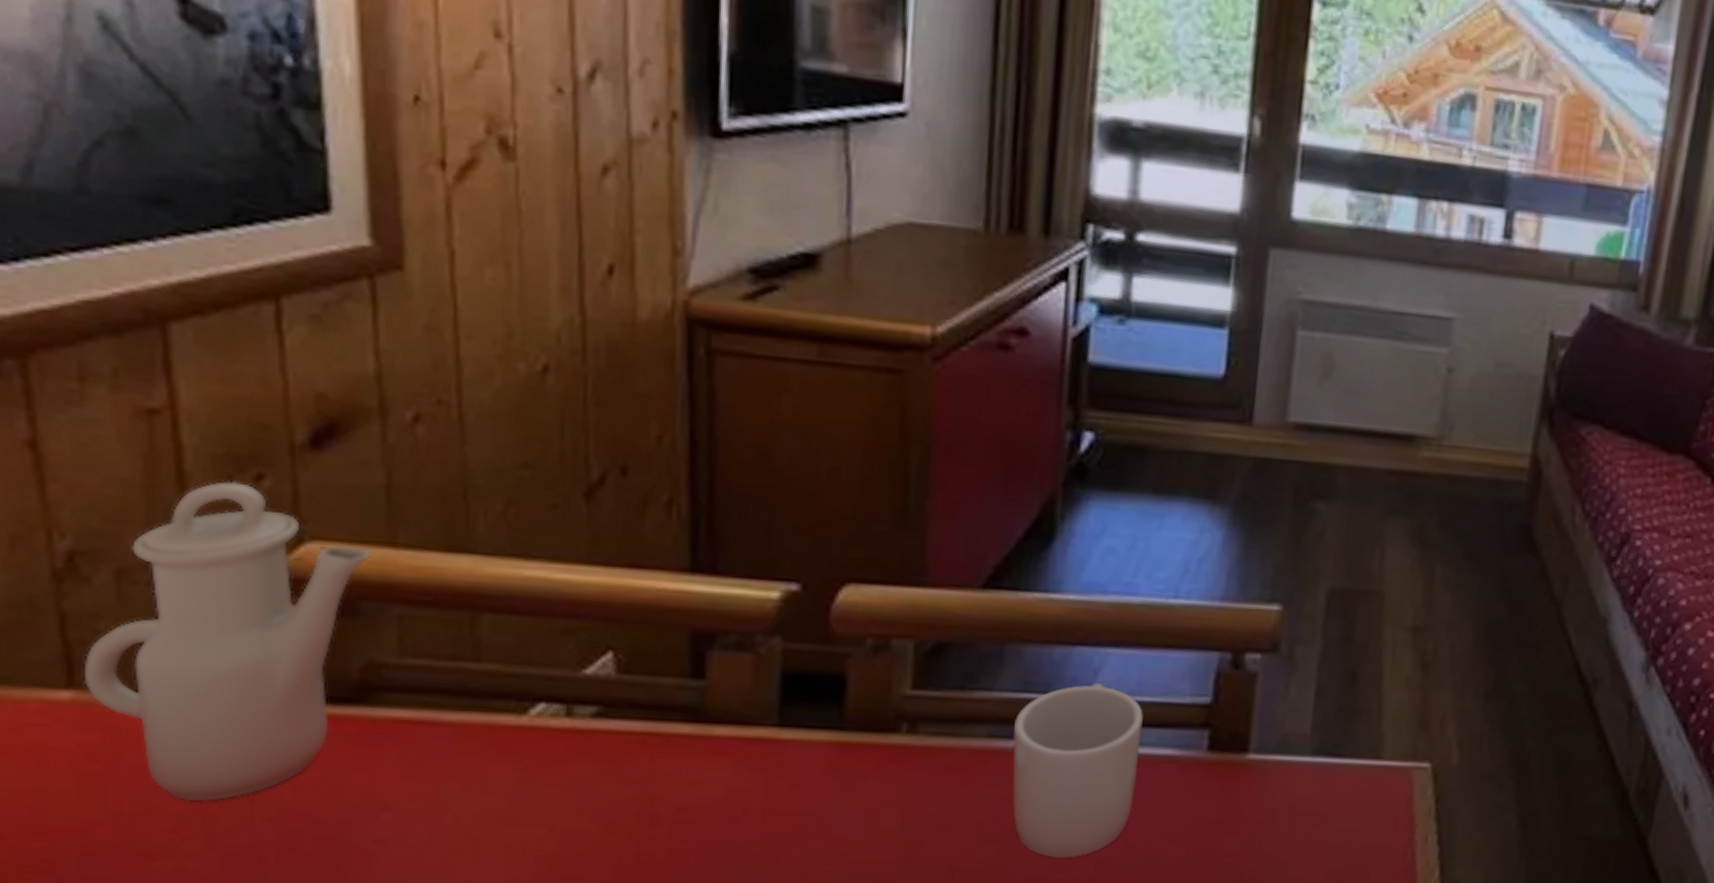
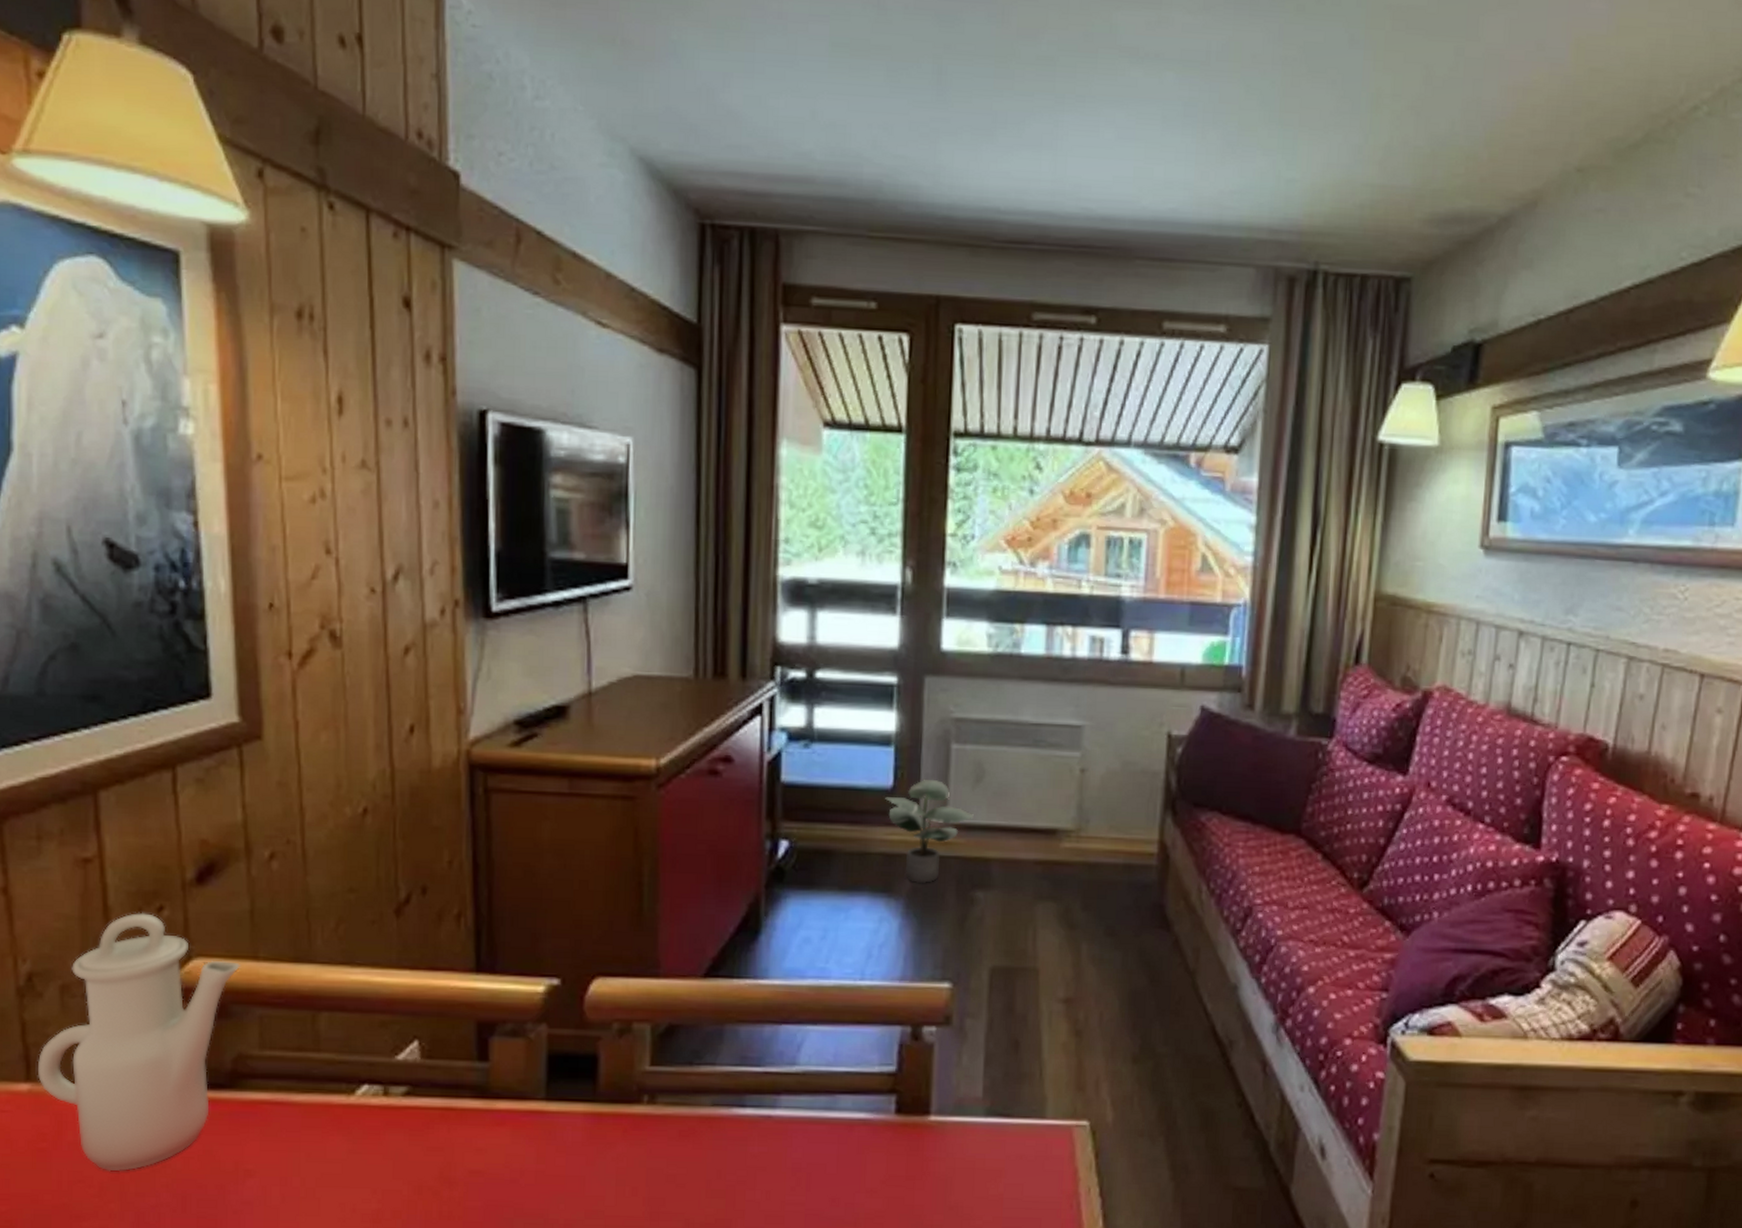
mug: present [1012,682,1143,858] -> none [733,1055,840,1212]
potted plant: none [1214,369,1319,490] -> present [885,779,974,884]

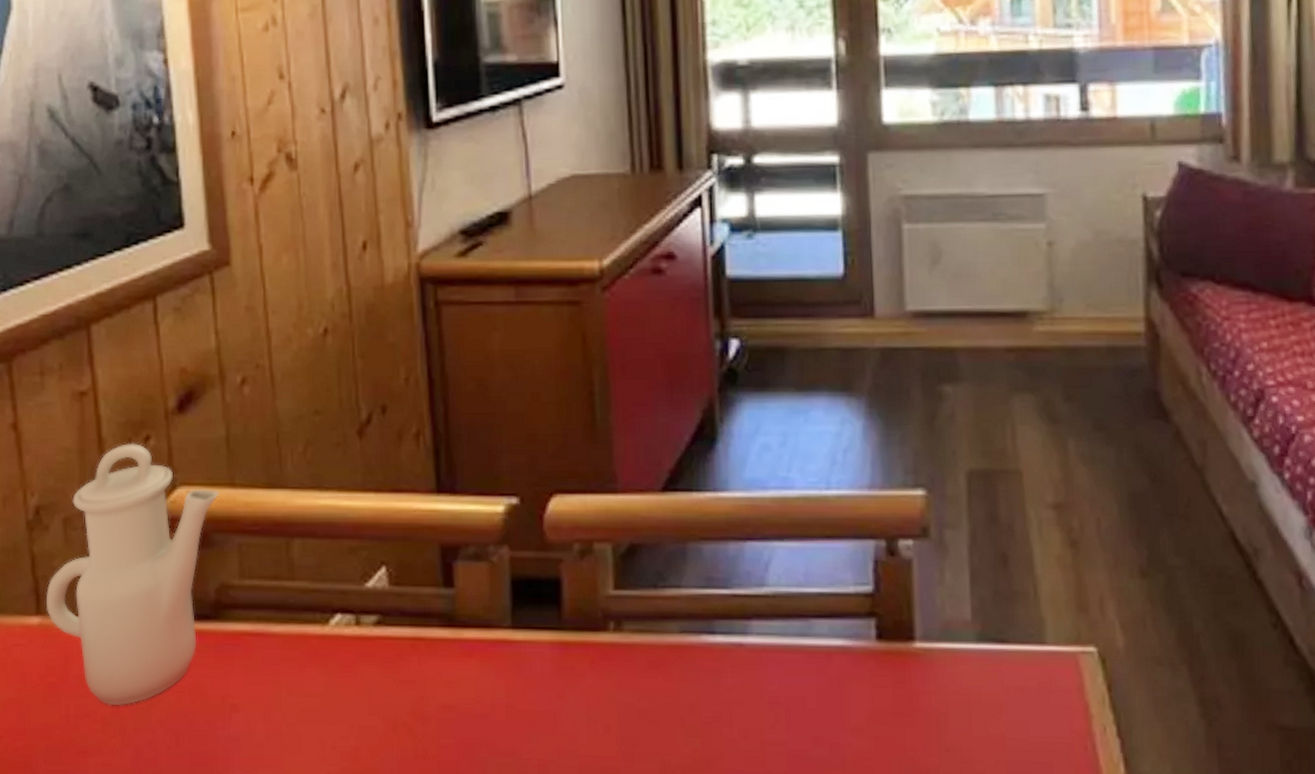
potted plant: present [885,779,974,884] -> none [836,263,934,380]

